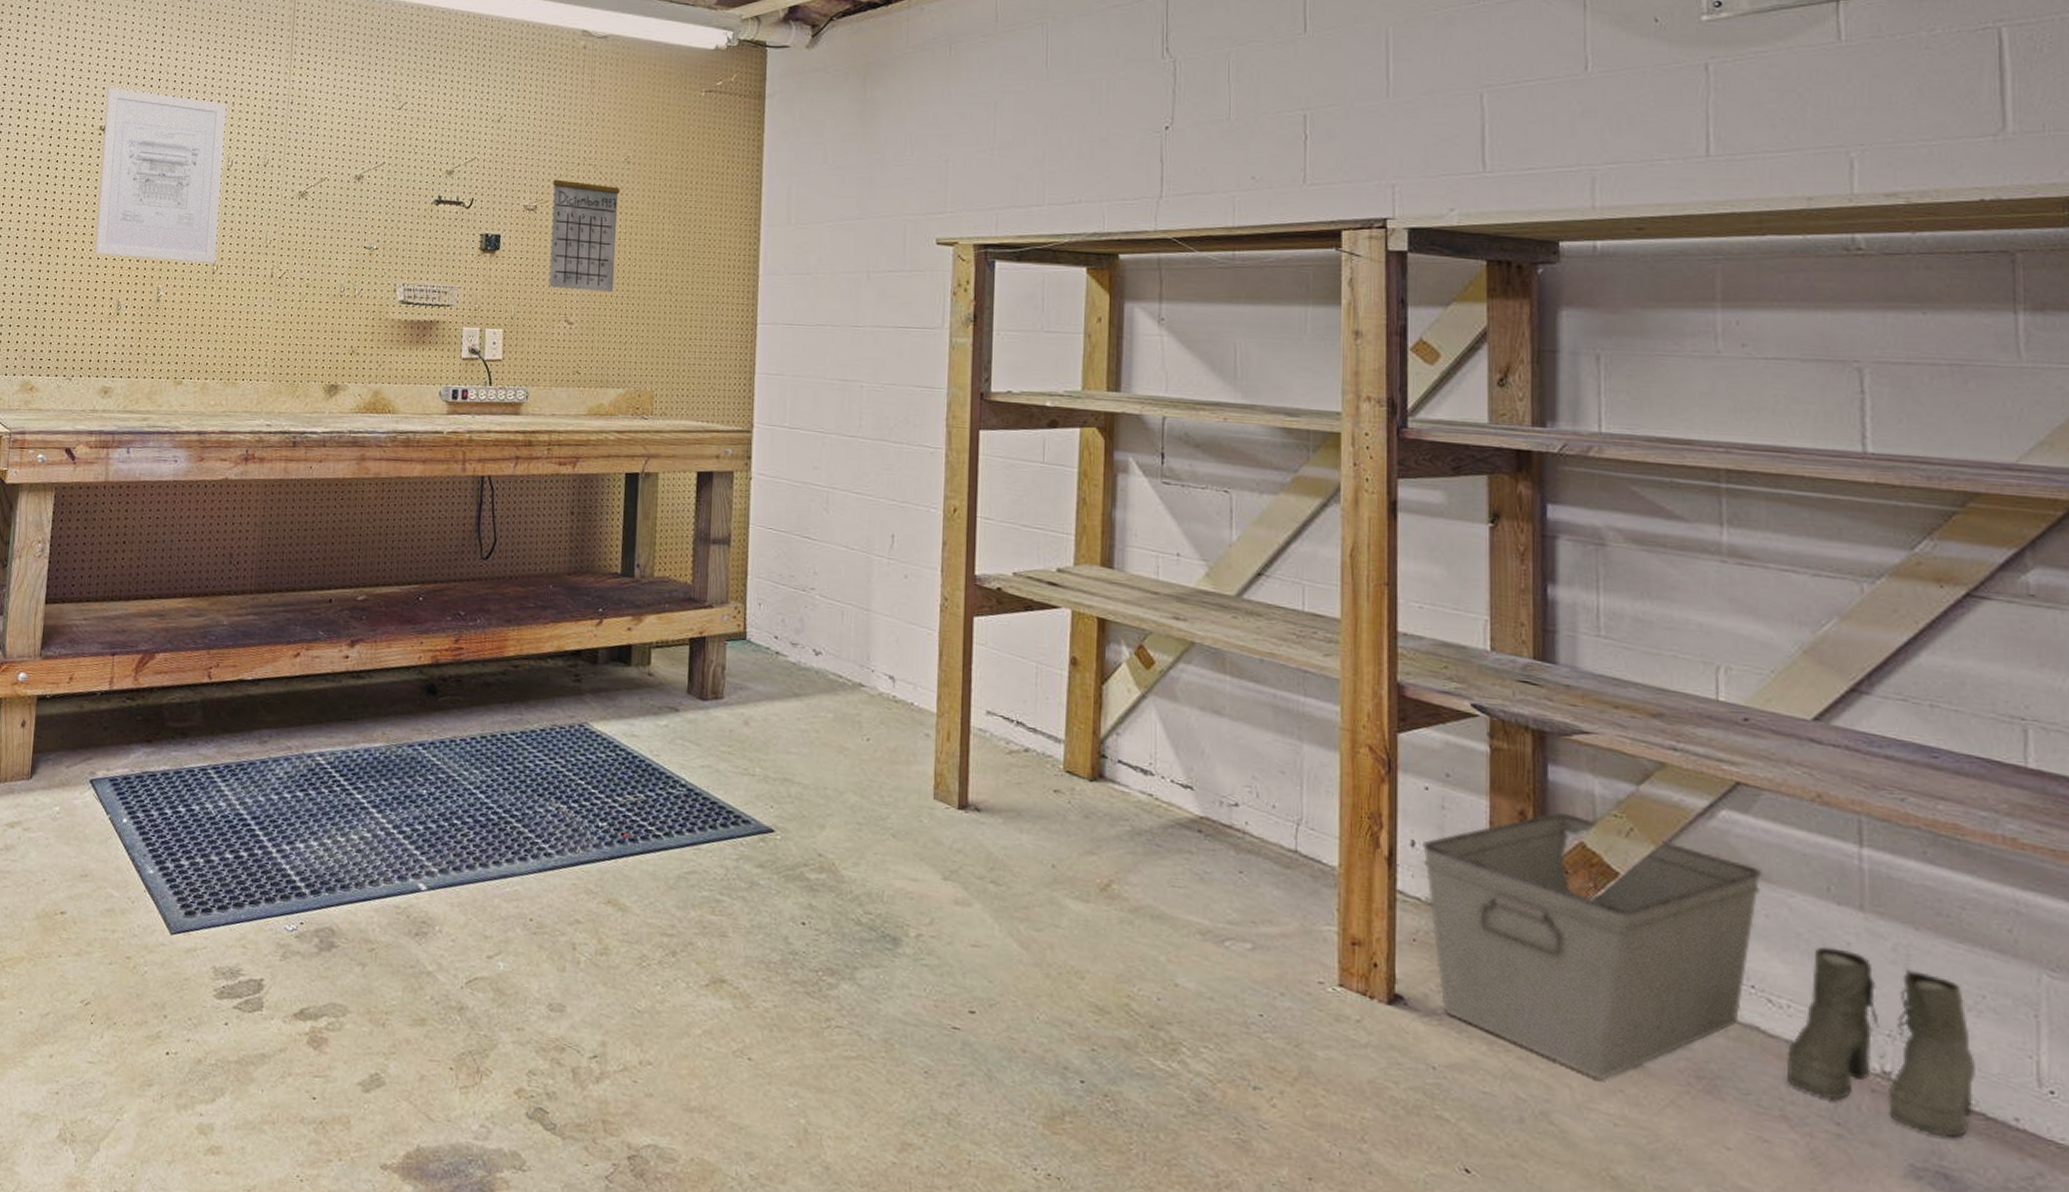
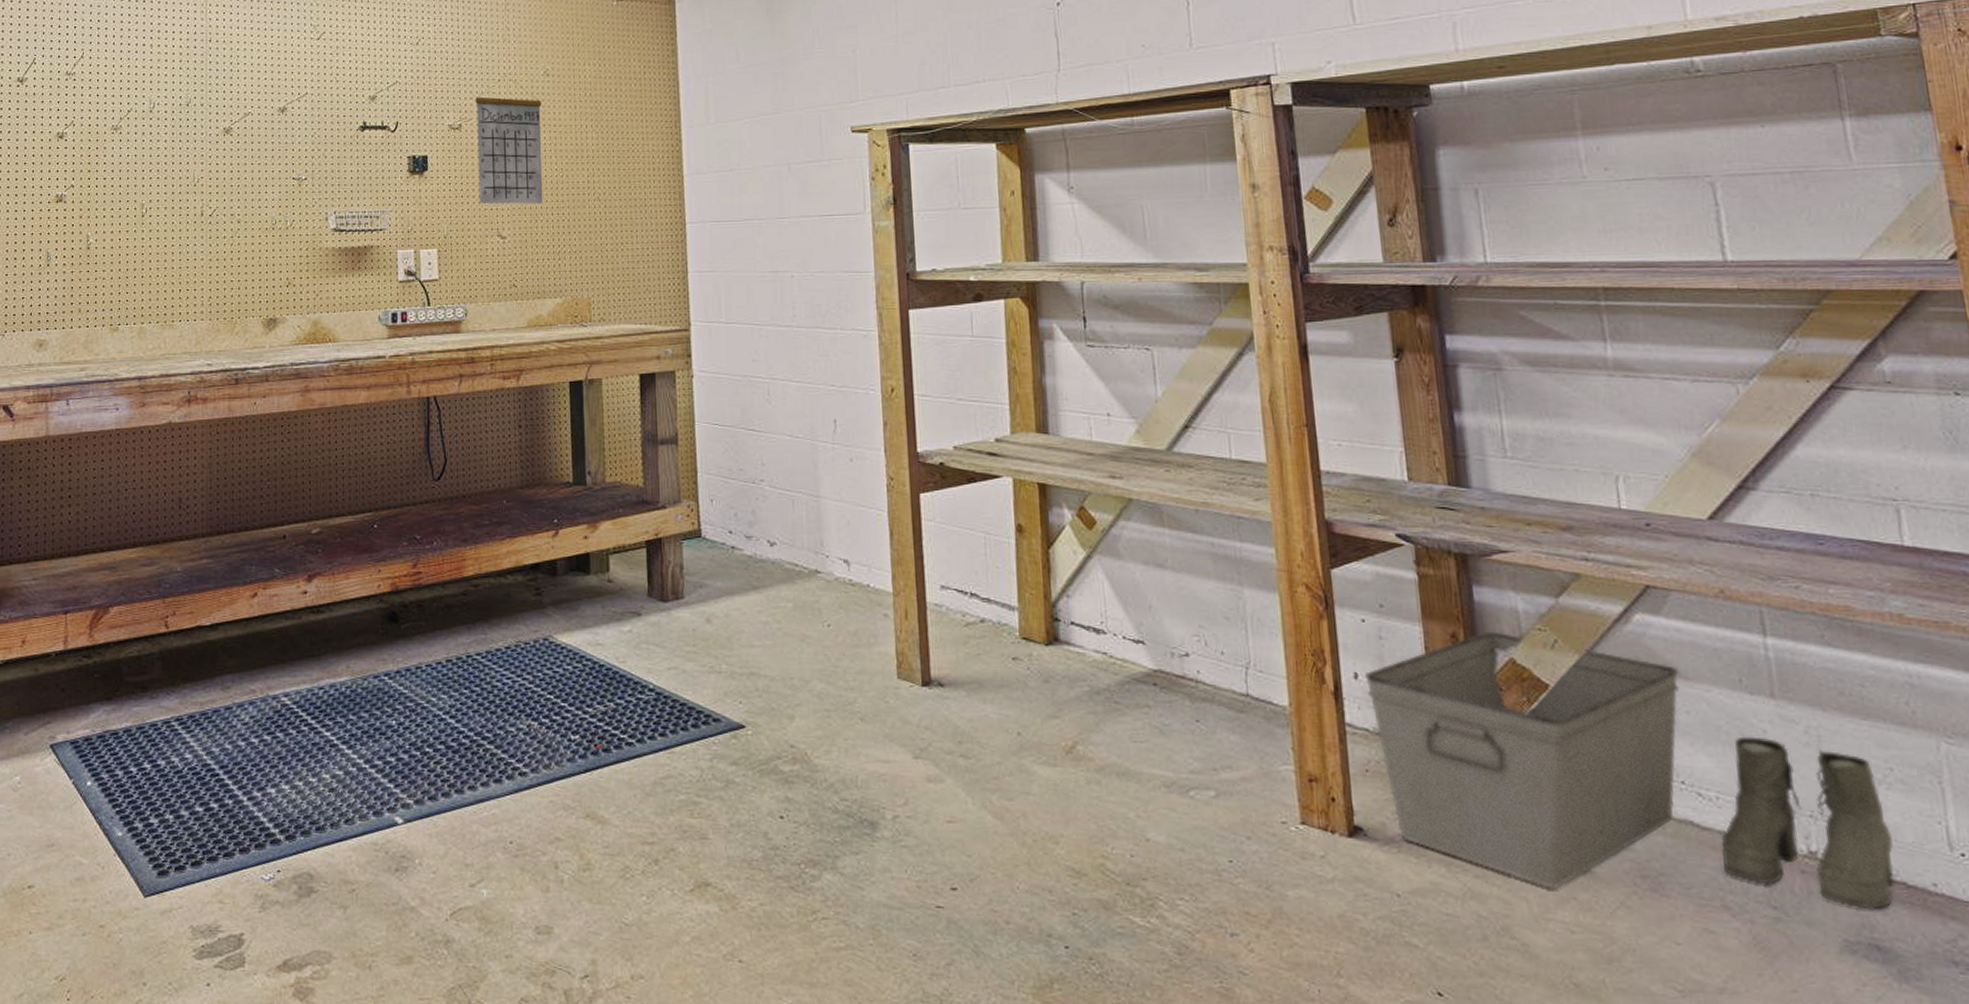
wall art: present [94,87,227,264] -> none [20,38,145,207]

